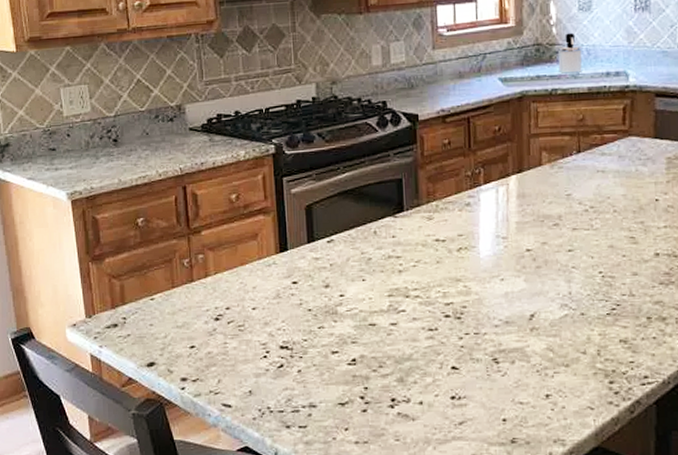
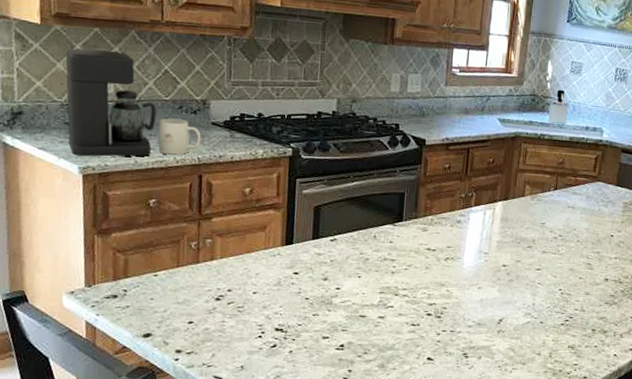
coffee maker: none [42,67,134,182] -> present [65,48,156,157]
mug: none [136,129,181,169] -> present [157,118,201,155]

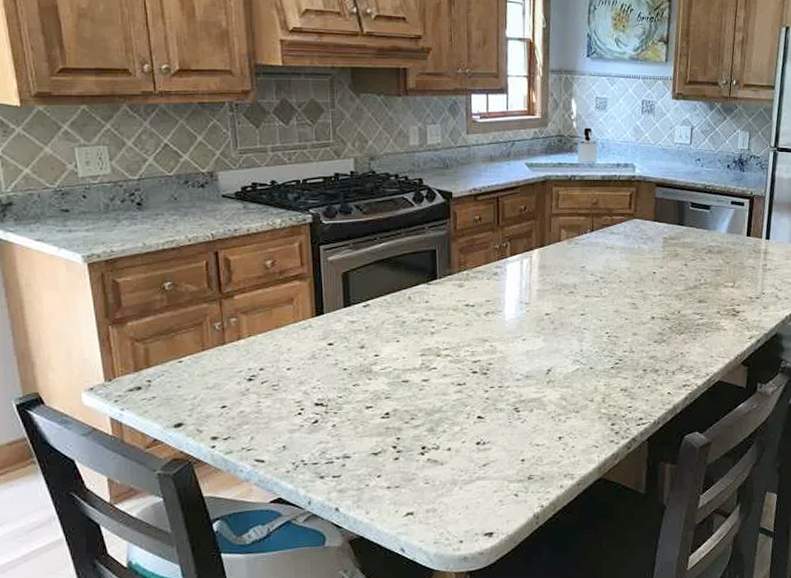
coffee maker: present [65,48,156,157] -> none [53,128,160,244]
mug: present [157,118,201,155] -> none [163,194,213,233]

